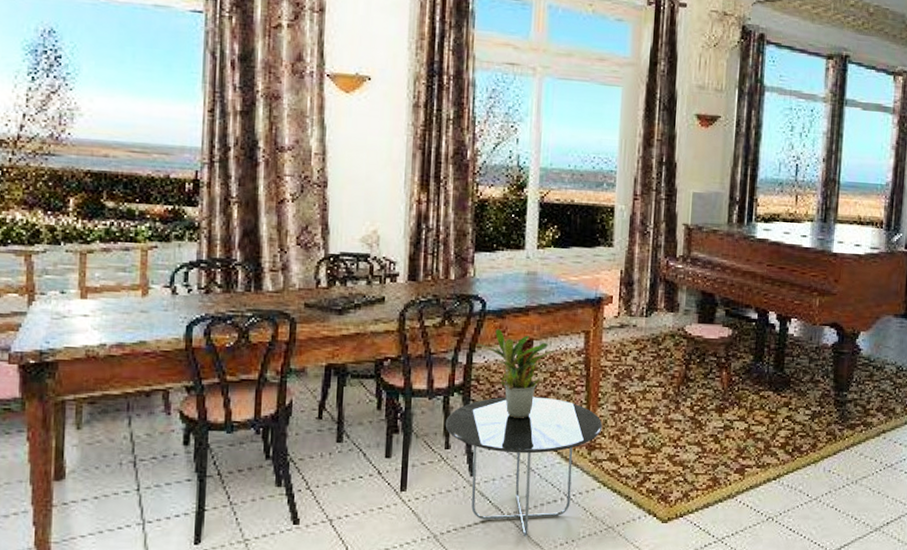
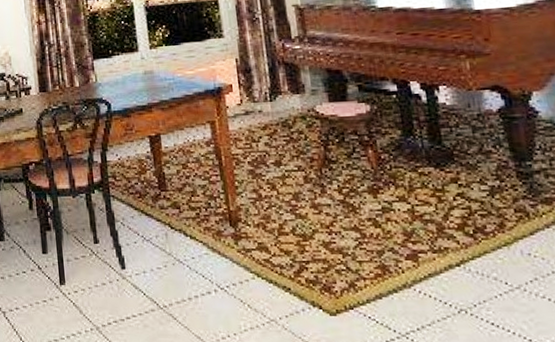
side table: present [445,397,603,537] -> none [90,189,245,330]
potted plant: present [477,329,555,418] -> none [108,127,183,211]

